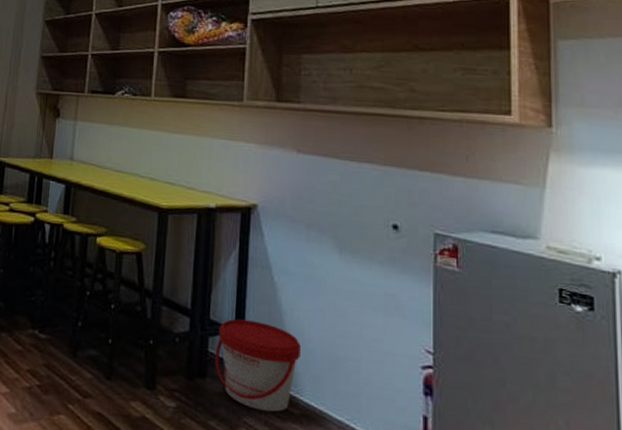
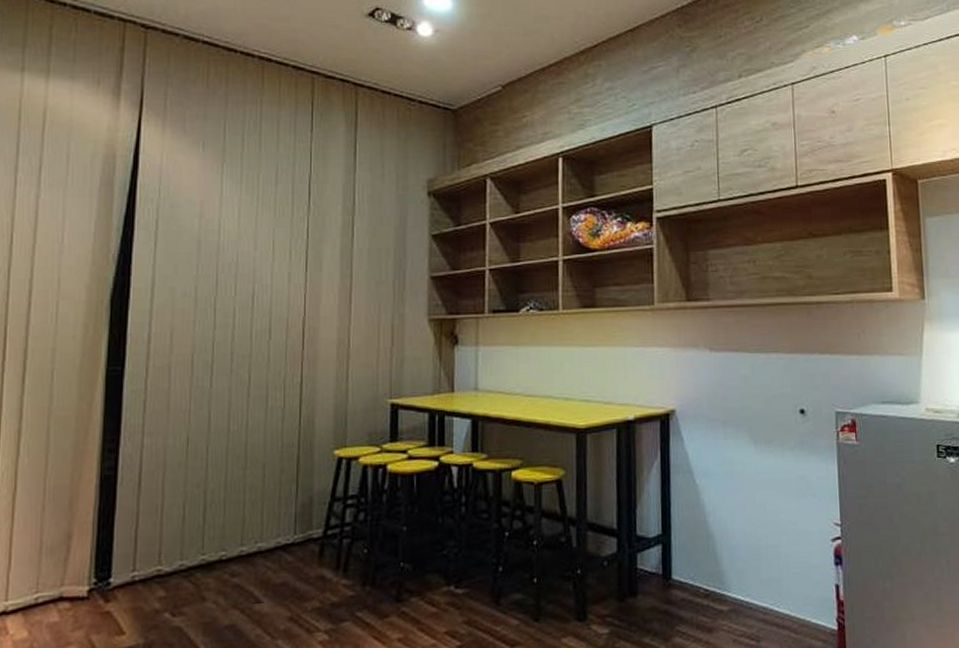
bucket: present [215,319,300,412] -> none [644,527,725,616]

